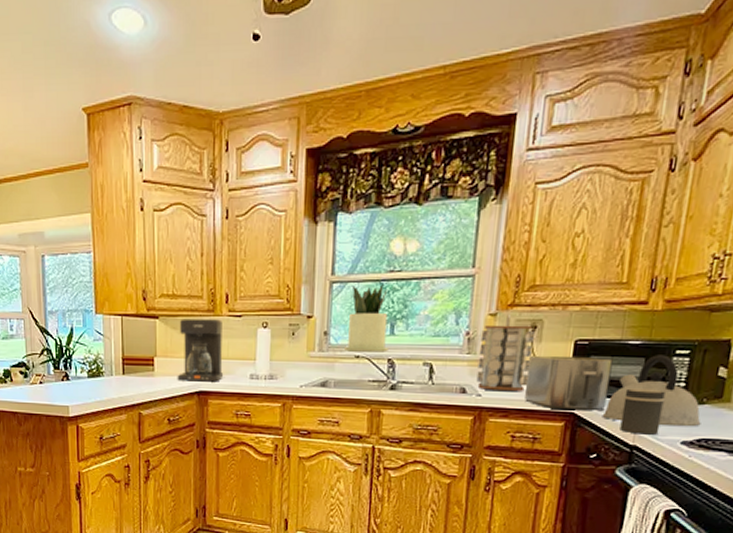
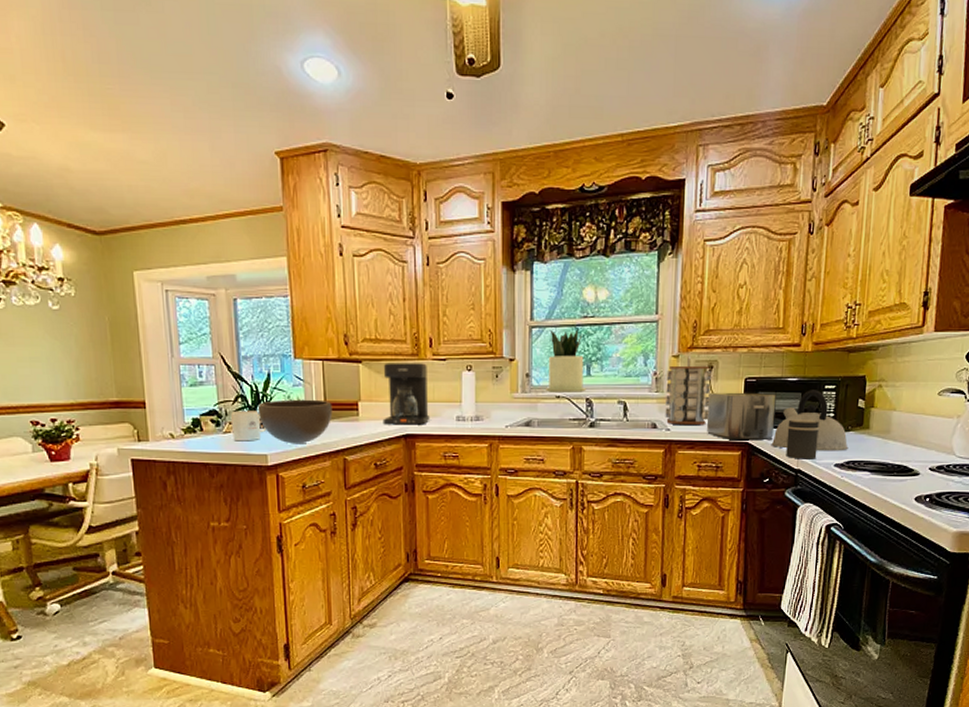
mug: none [37,363,69,393] -> present [230,410,267,441]
bowl: none [61,353,130,397] -> present [257,399,333,444]

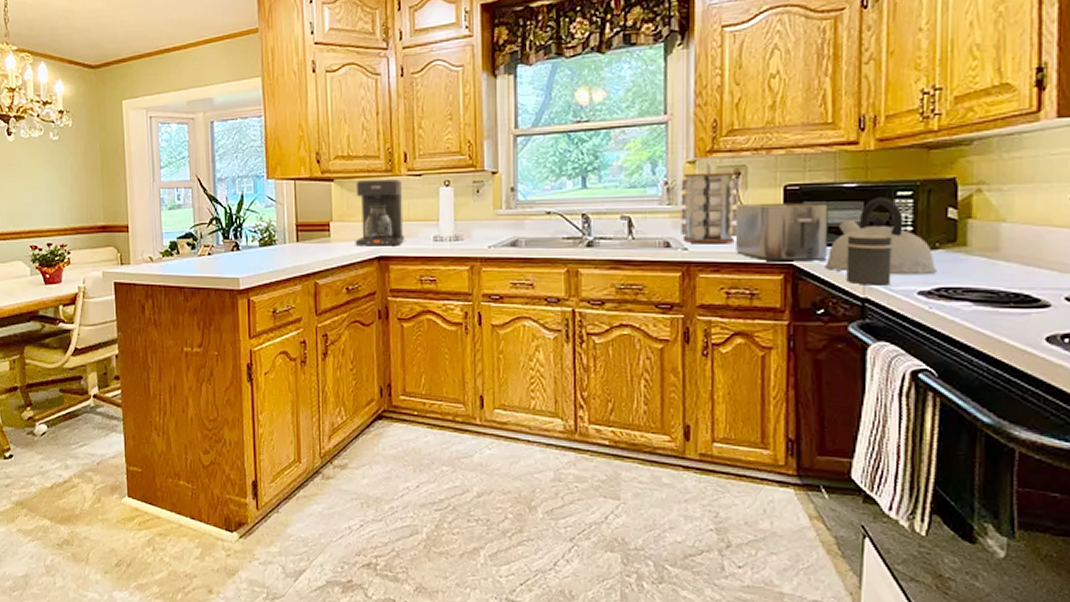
mug: present [230,410,267,441] -> none [205,233,240,265]
bowl: present [257,399,333,444] -> none [231,220,304,267]
planter: present [546,329,586,392] -> none [534,136,581,208]

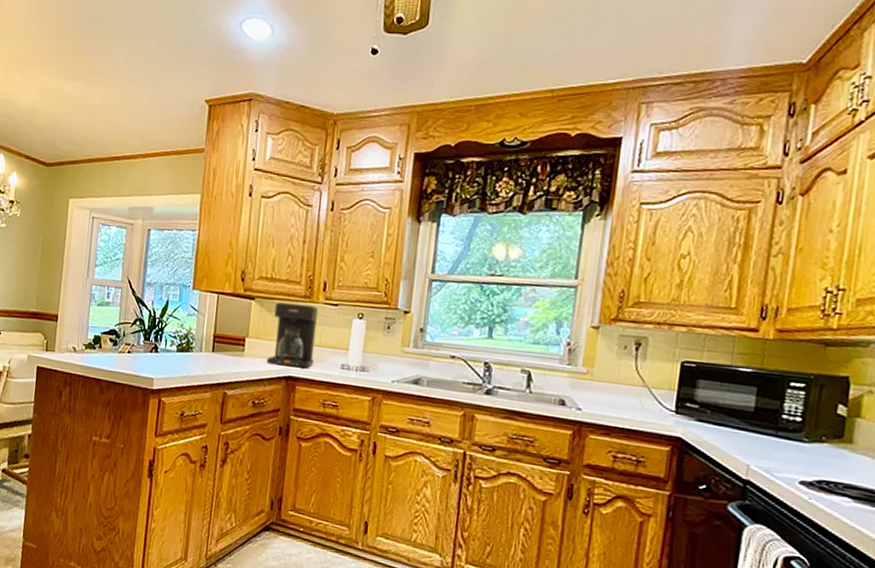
spice rack: present [681,161,738,244] -> none [576,328,639,410]
toaster: present [736,202,829,262] -> none [628,373,722,440]
kettle: present [824,197,937,275] -> none [711,385,821,467]
cylinder: present [846,235,892,285] -> none [731,417,780,471]

